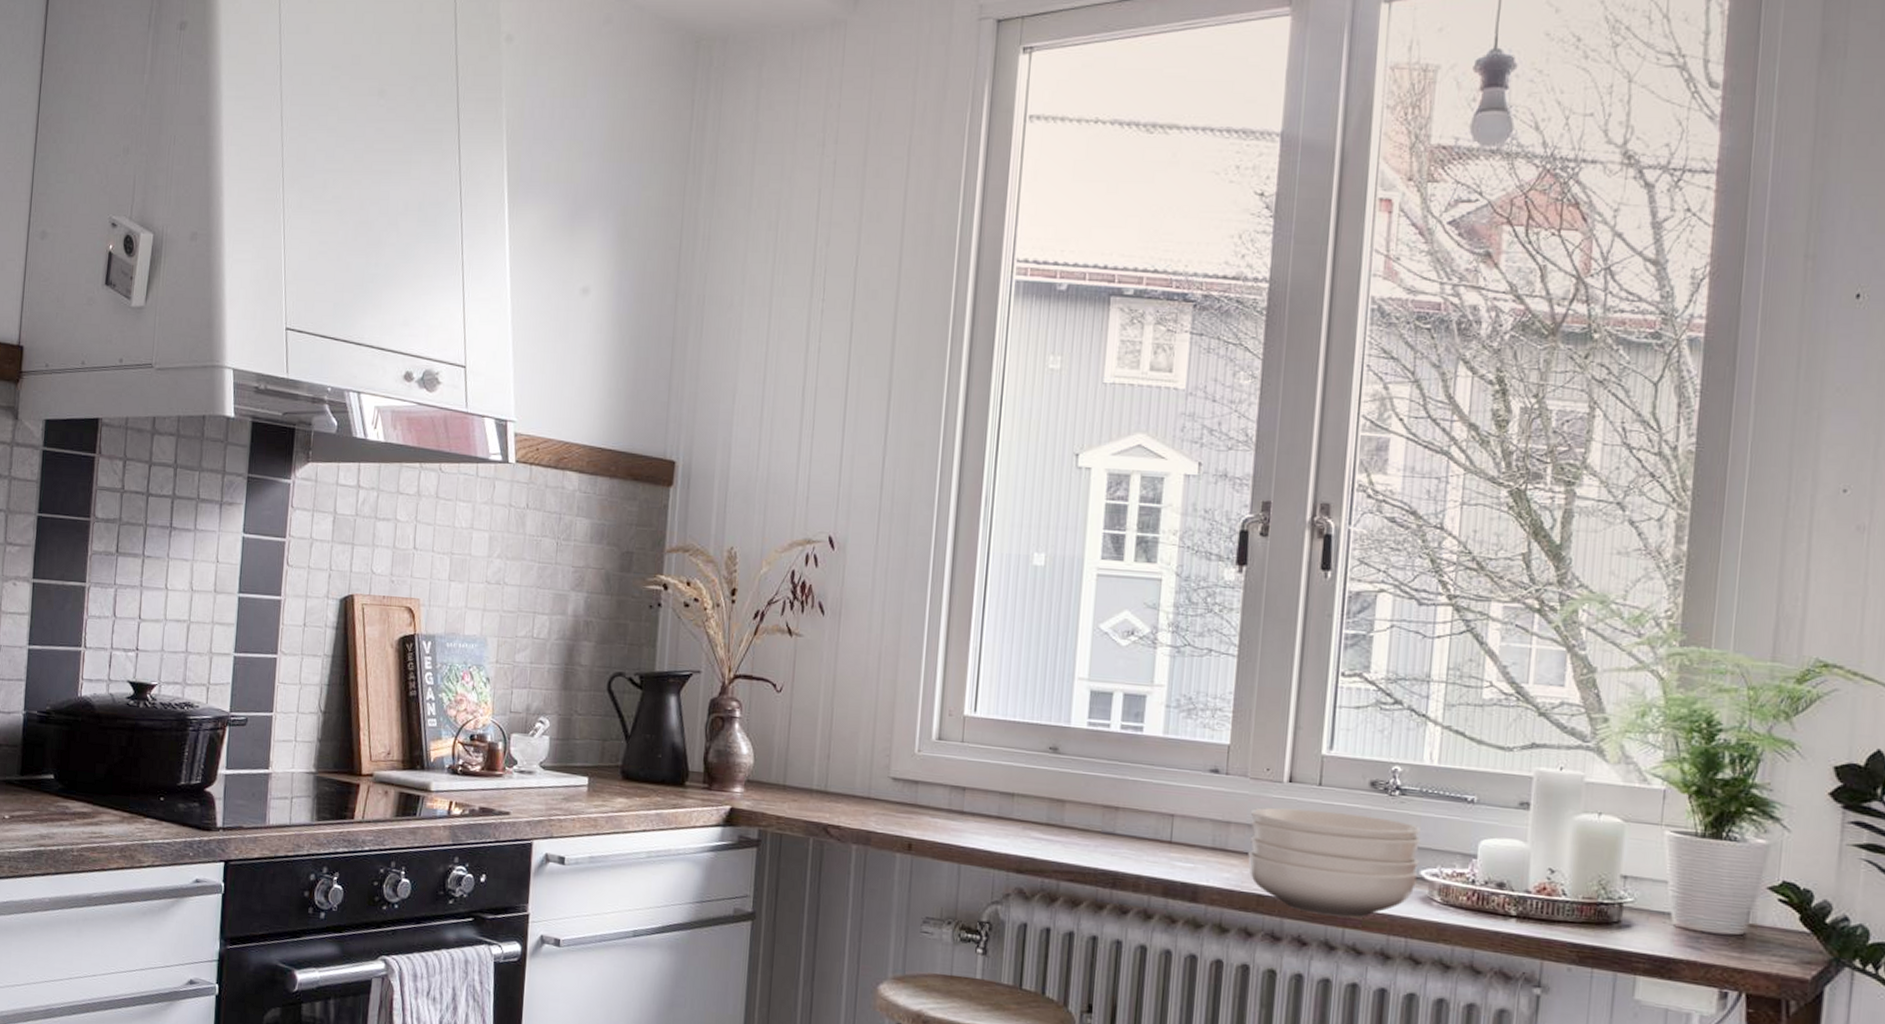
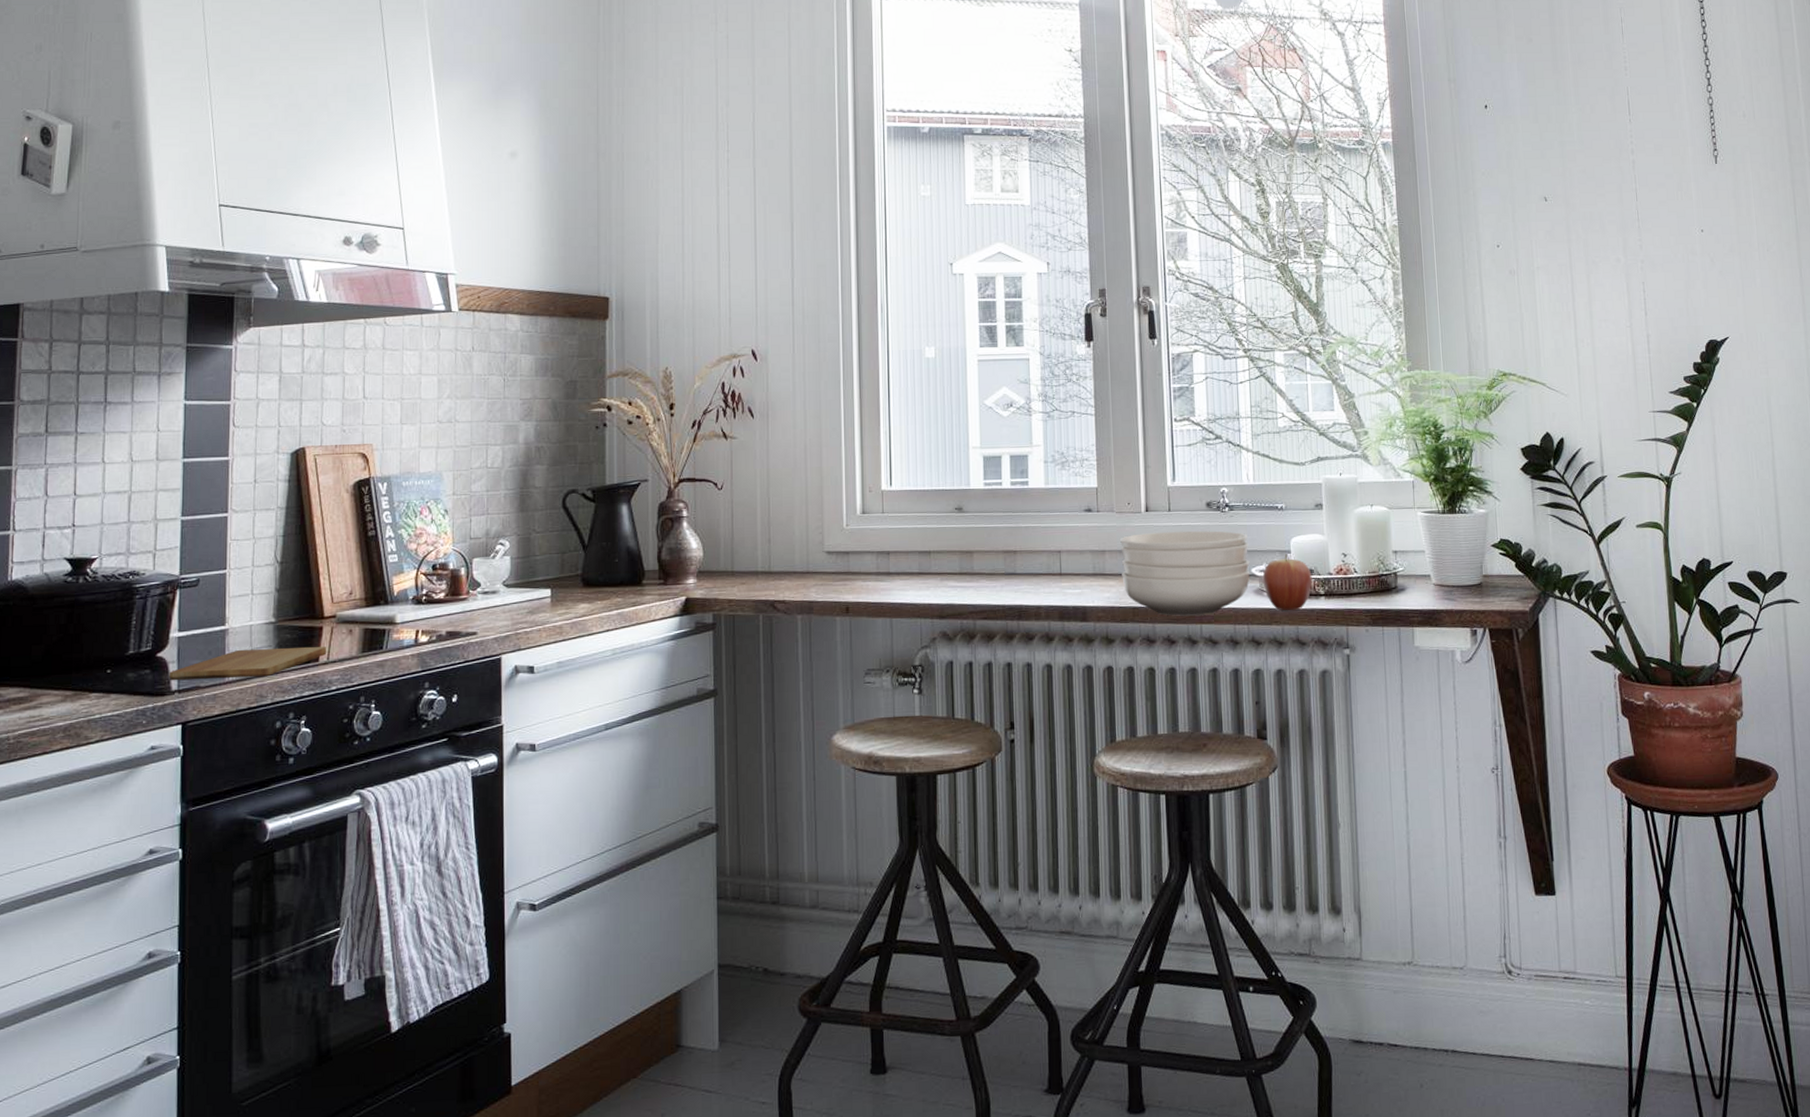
cutting board: none [215,795,362,827] -> present [169,647,326,681]
fruit: none [1433,859,1503,931] -> present [1262,554,1313,611]

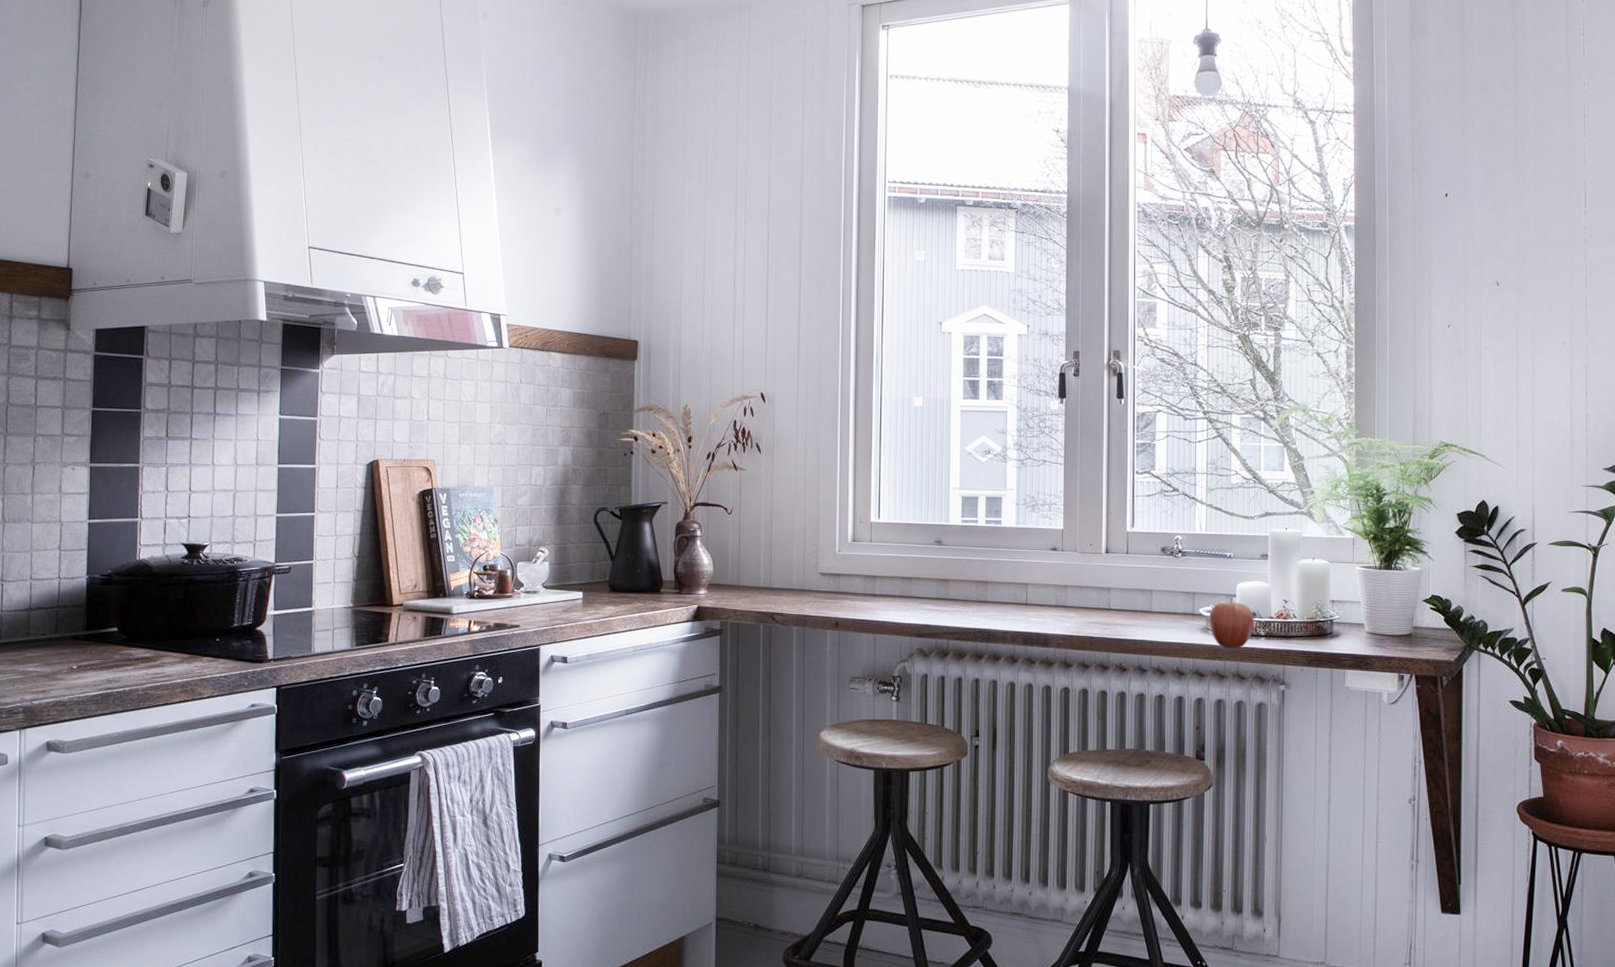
cutting board: present [169,647,326,681] -> none [266,628,394,652]
bowl: present [1119,530,1250,616] -> none [1080,571,1198,648]

